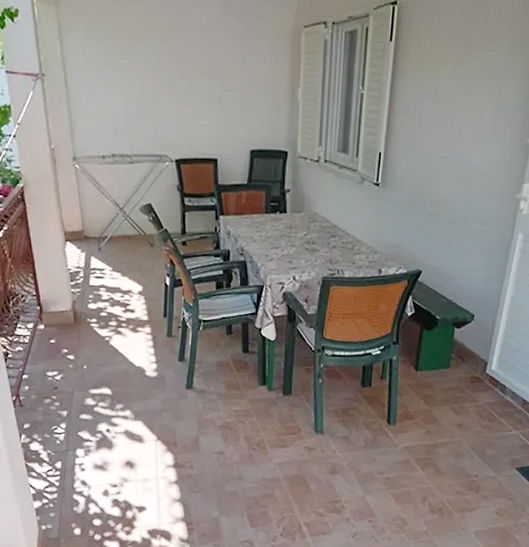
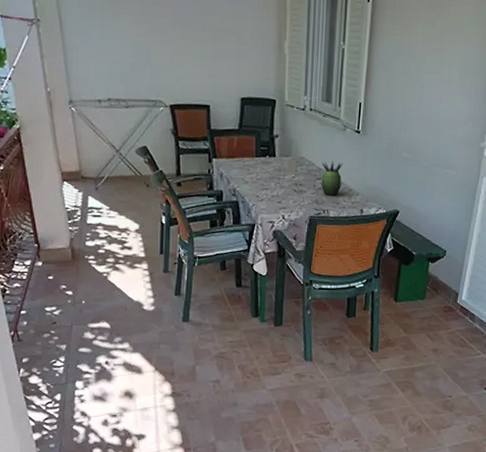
succulent plant: none [335,216,360,255] -> present [321,160,343,196]

